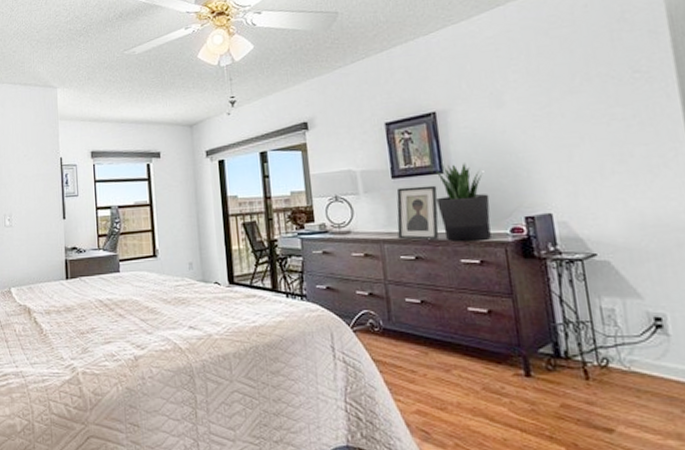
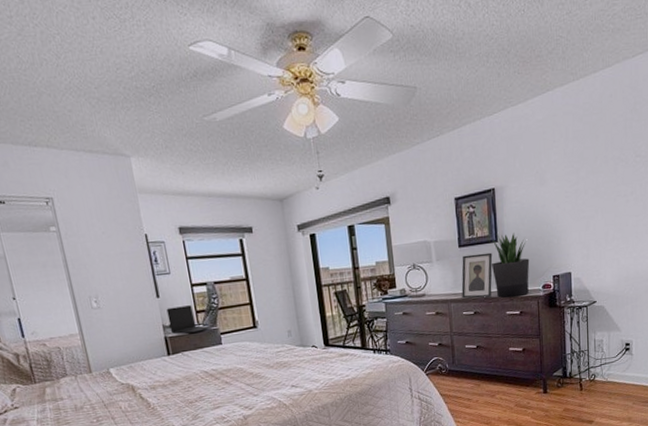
laptop: none [70,229,115,259] -> present [166,305,215,334]

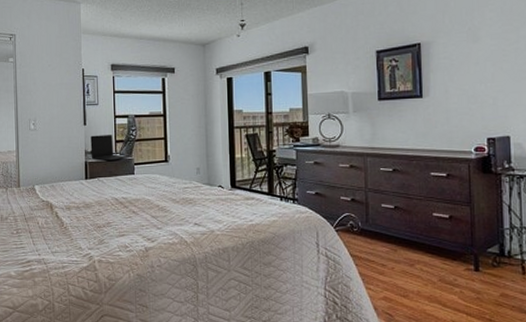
picture frame: present [461,252,493,299] -> none [379,108,416,156]
planter: present [492,233,530,298] -> none [415,89,460,158]

